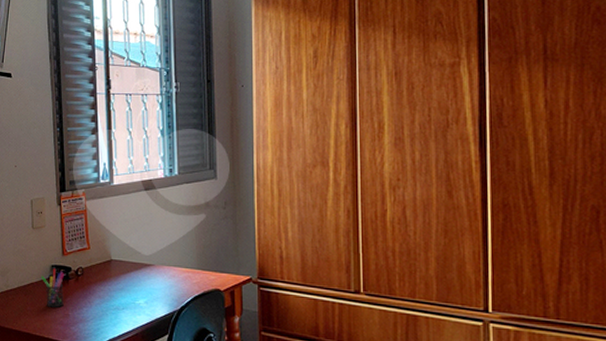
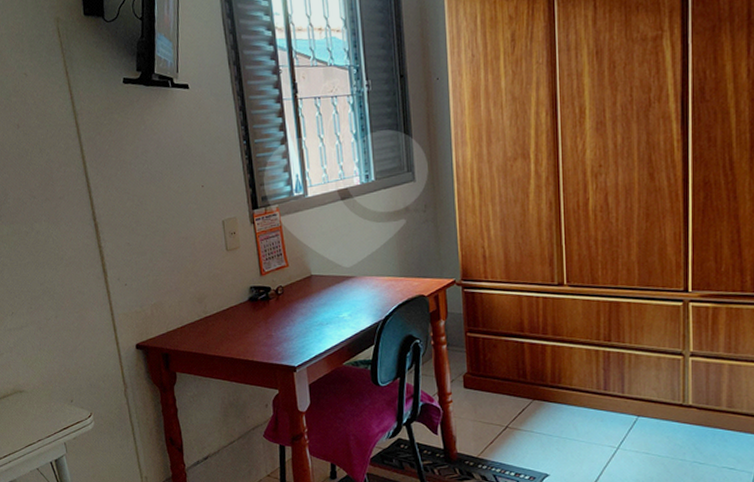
pen holder: present [41,268,64,308] -> none [240,289,266,329]

